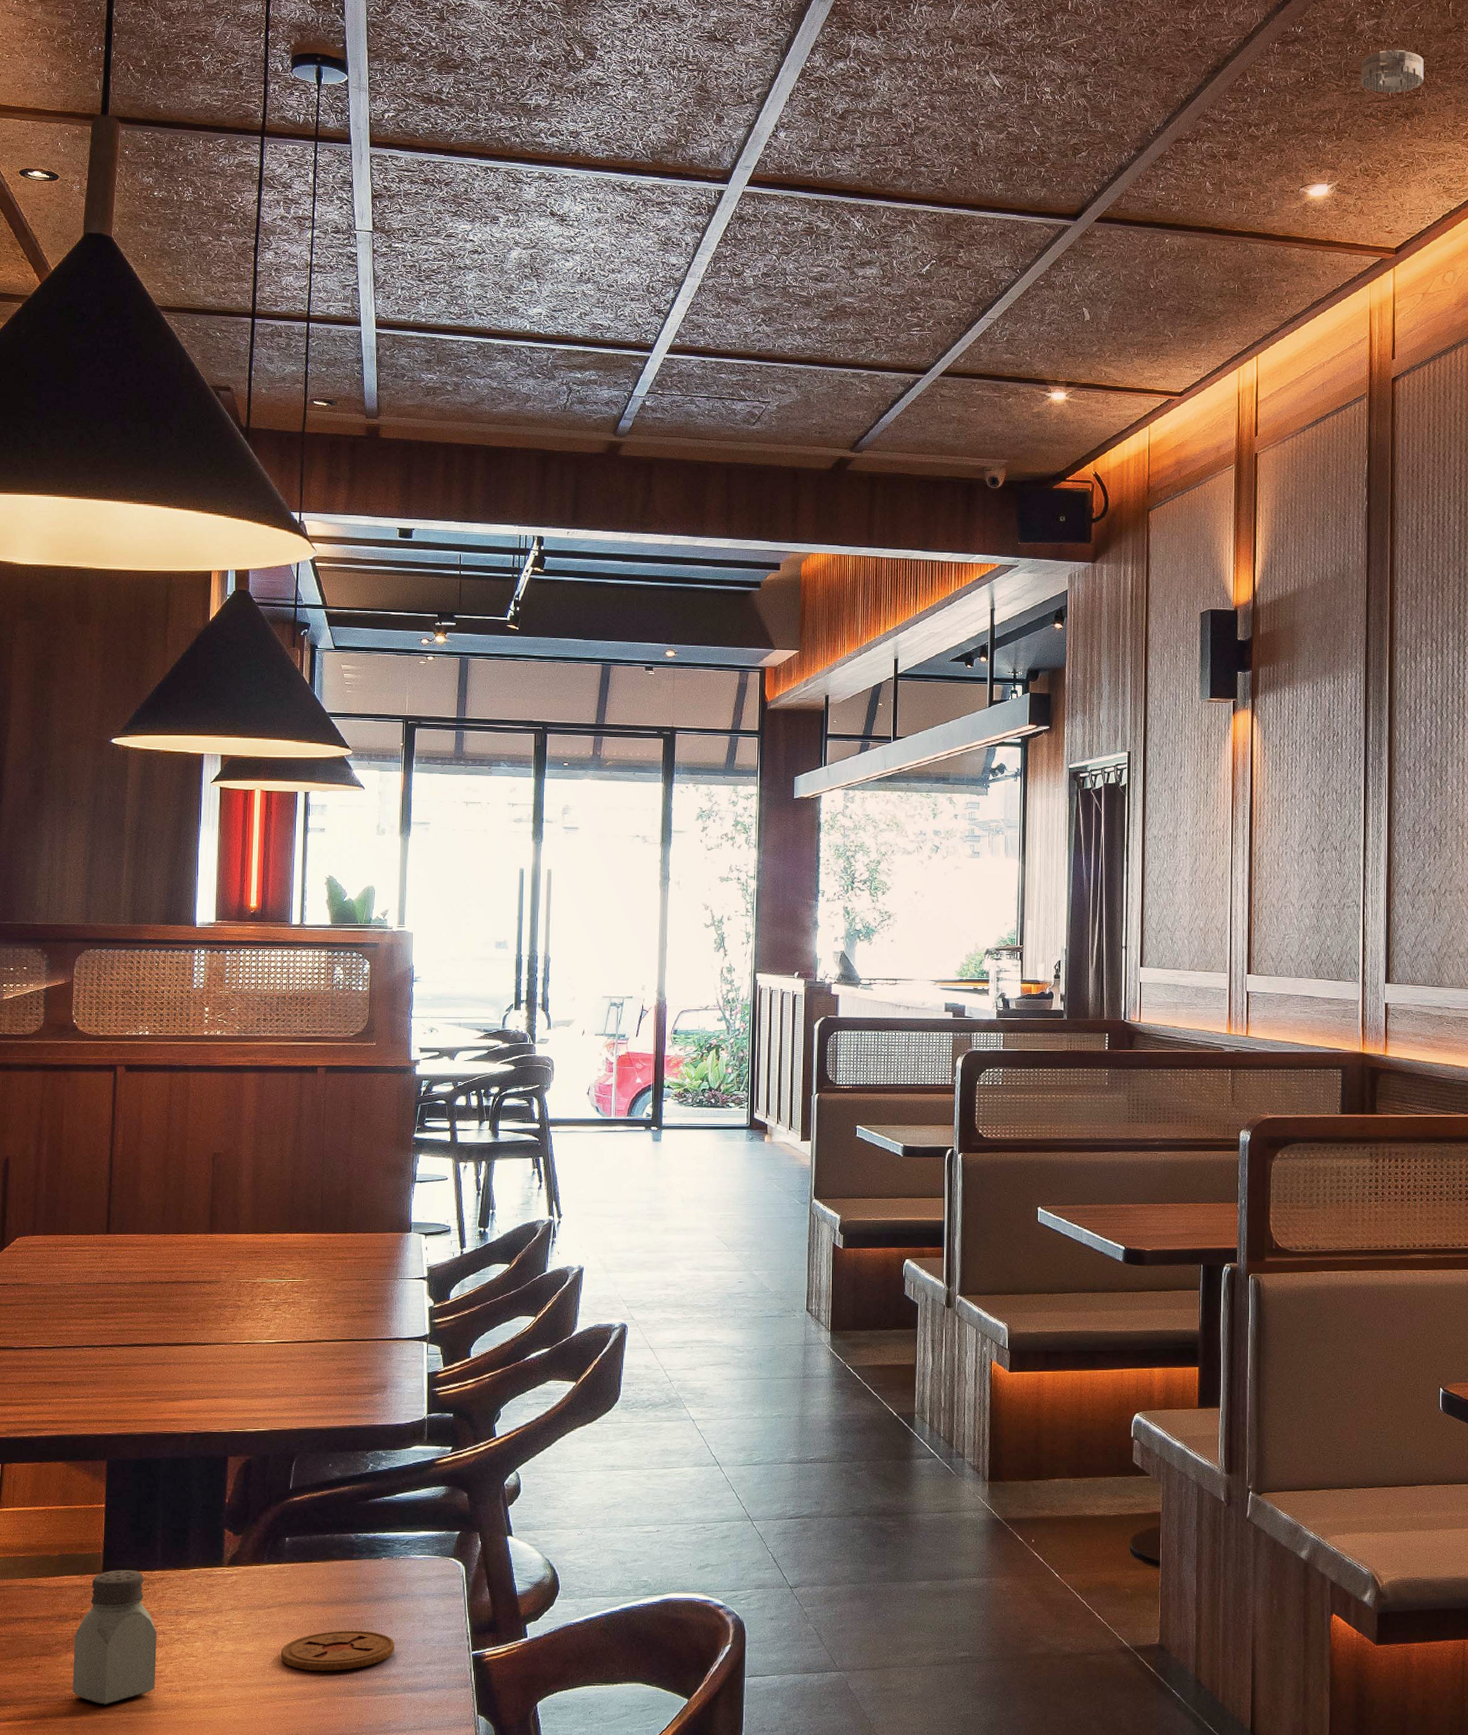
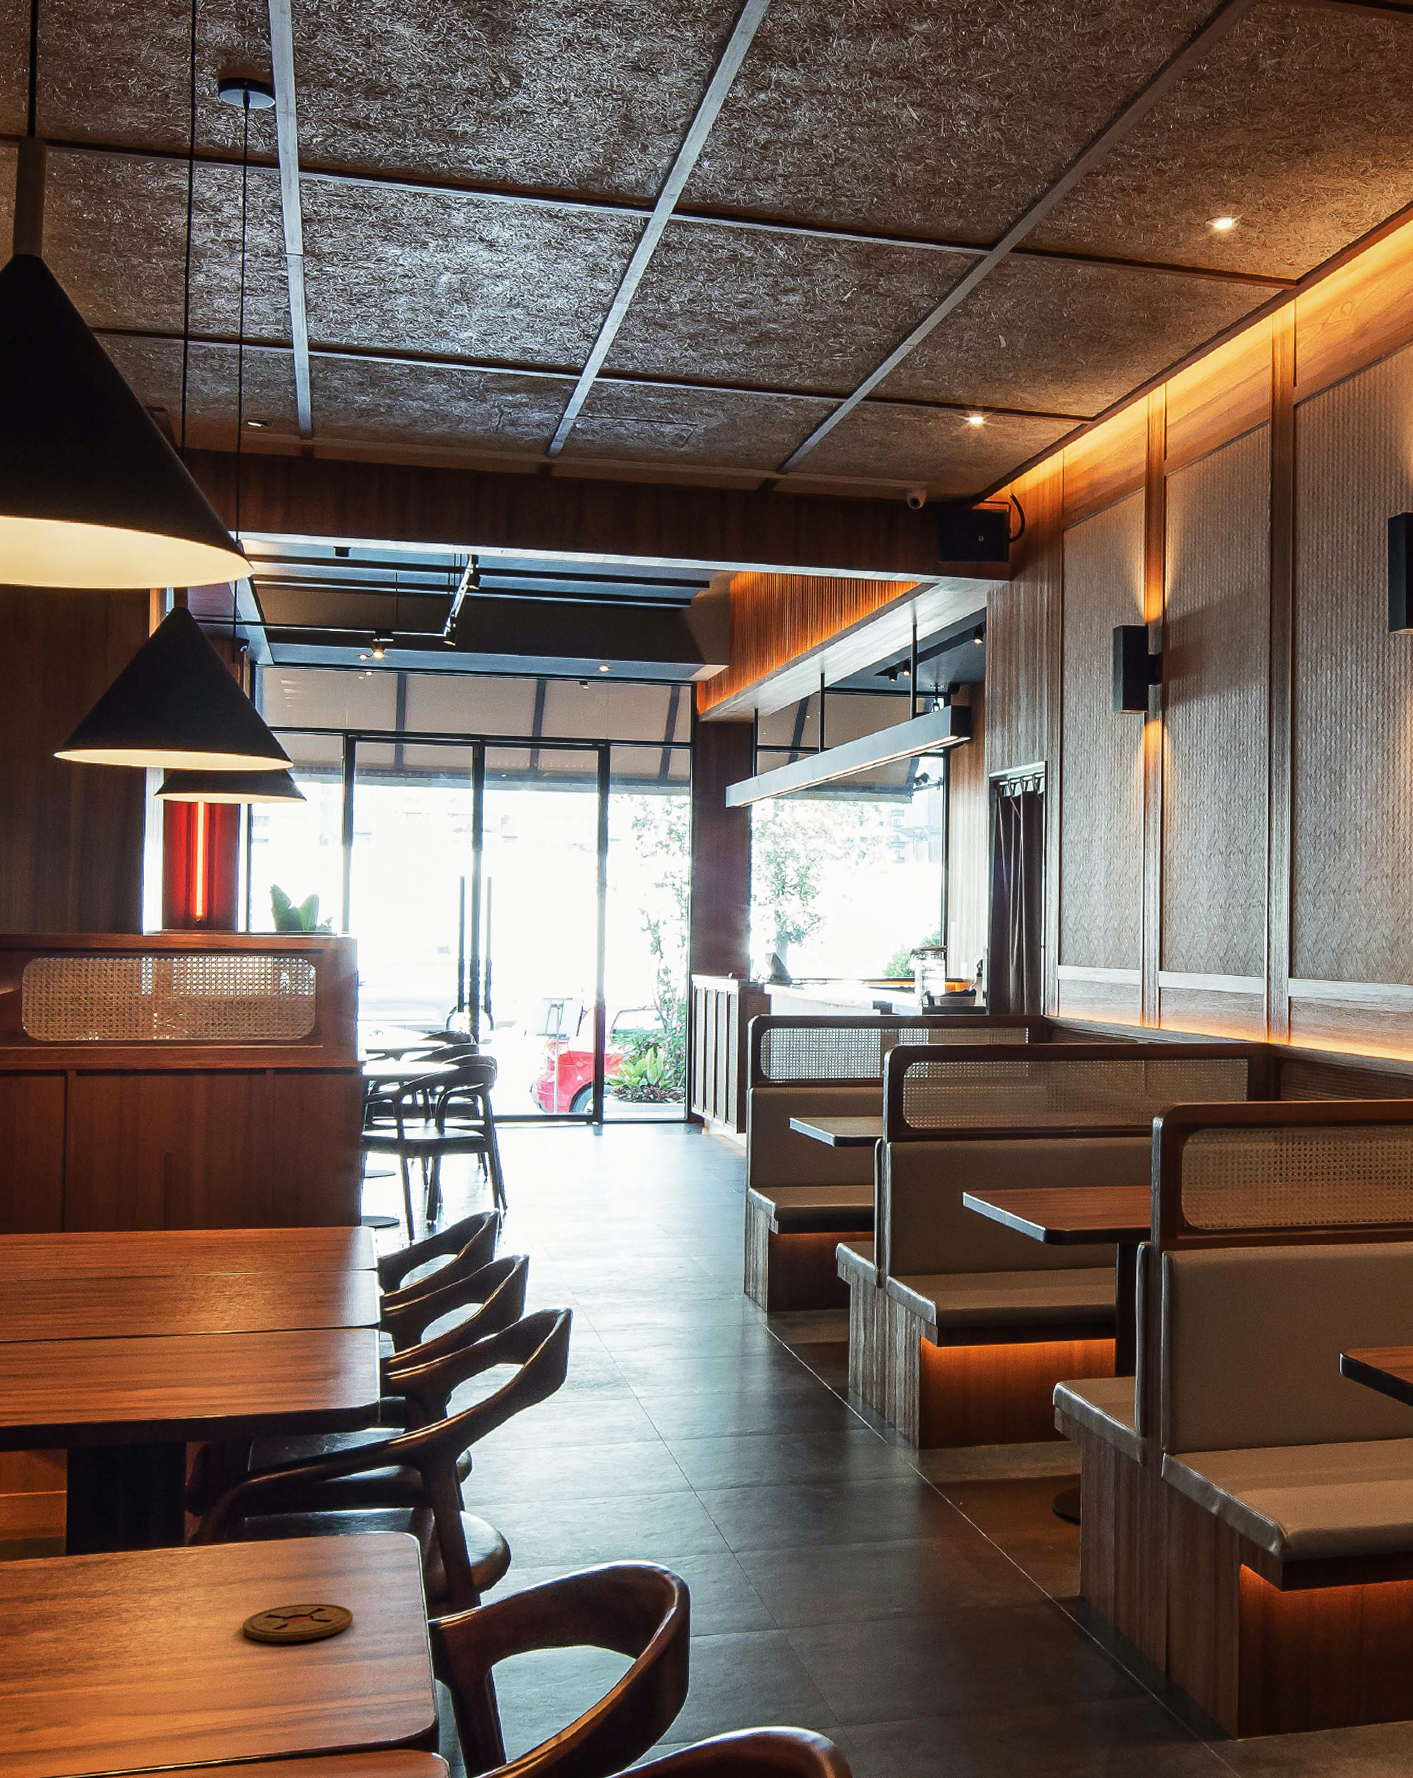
saltshaker: present [72,1570,157,1705] -> none [39,1552,121,1680]
smoke detector: present [1361,50,1424,93] -> none [1263,89,1323,130]

